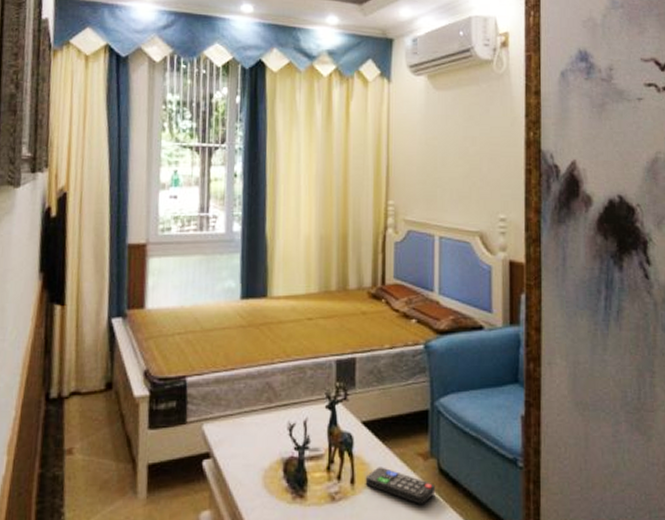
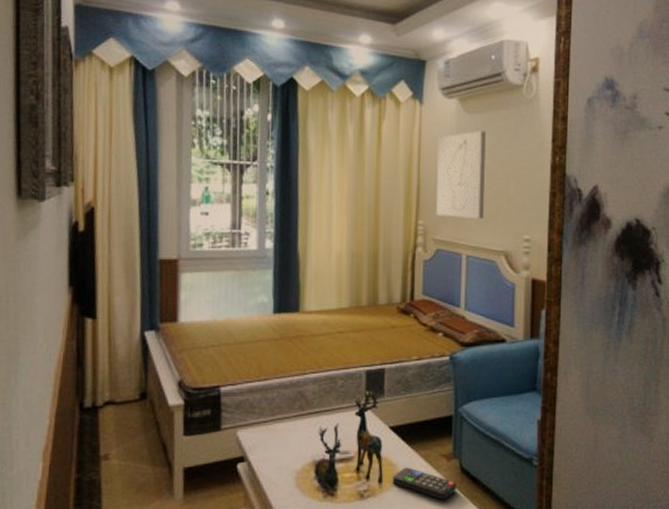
wall art: none [406,107,457,198] -> present [436,130,486,219]

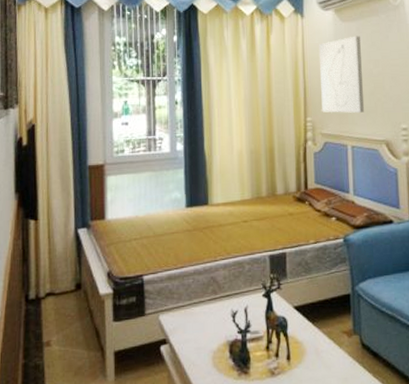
remote control: present [392,467,457,500] -> none [299,344,360,375]

